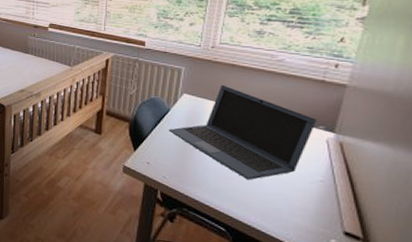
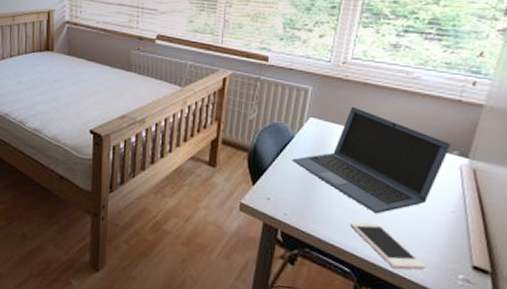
cell phone: none [223,186,298,233] -> present [349,221,426,270]

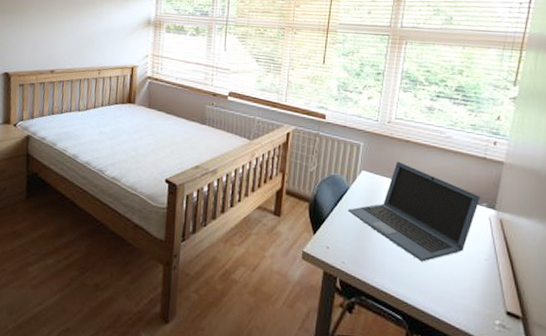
cell phone: present [349,221,426,270] -> none [399,269,467,317]

